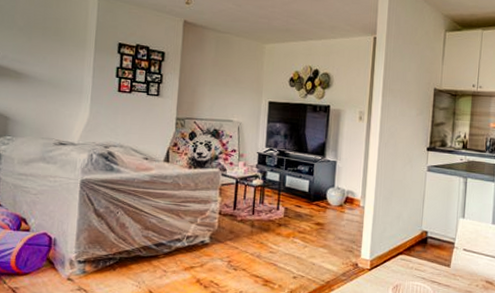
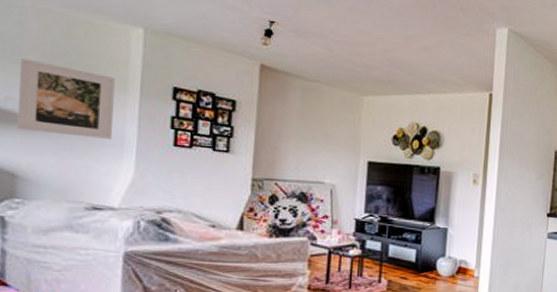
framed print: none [10,25,77,87] -> present [17,58,115,139]

